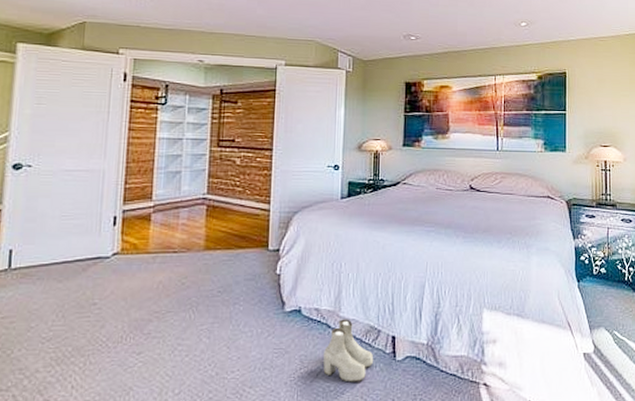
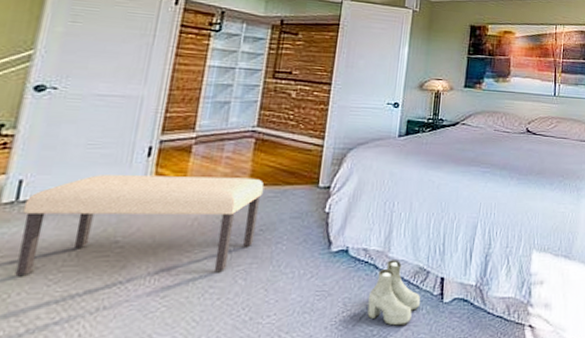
bench: none [15,243,219,335] -> present [15,175,264,277]

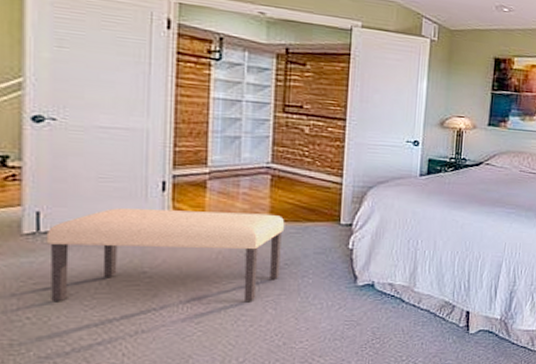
boots: present [367,259,420,326] -> none [395,294,447,353]

